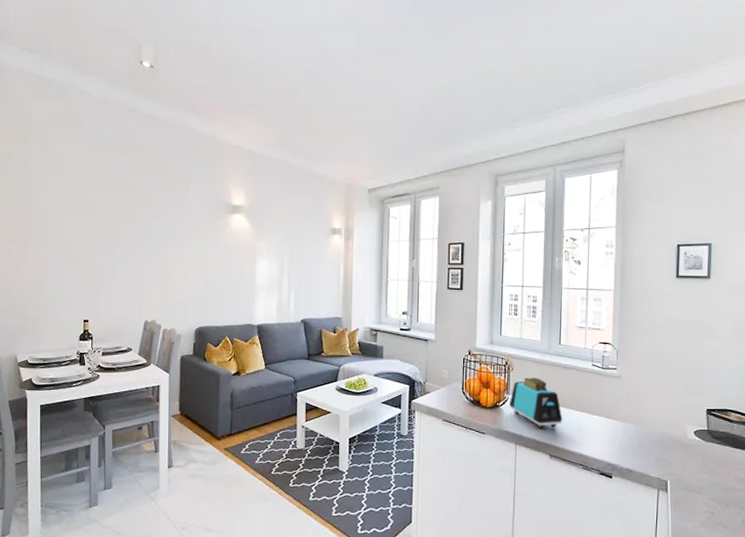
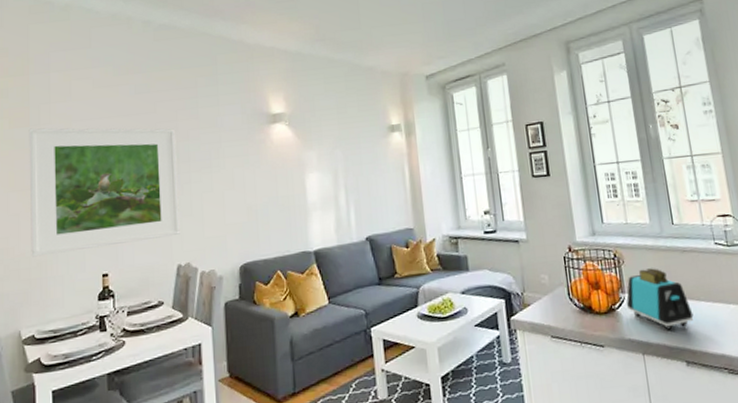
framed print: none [27,190,151,299] -> present [28,128,180,257]

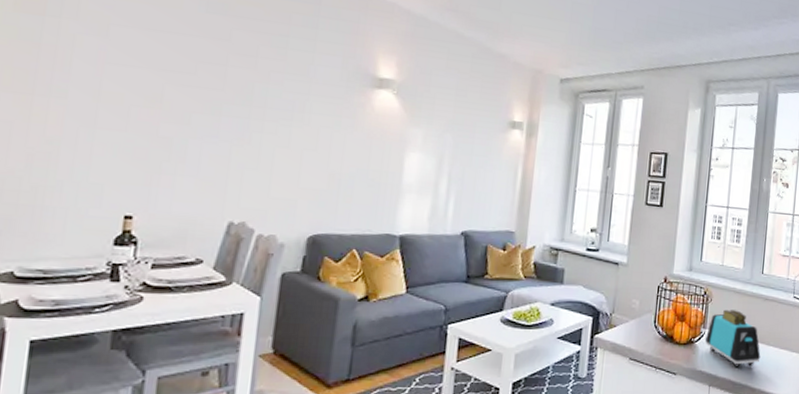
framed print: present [28,128,180,257] -> none [23,18,253,189]

